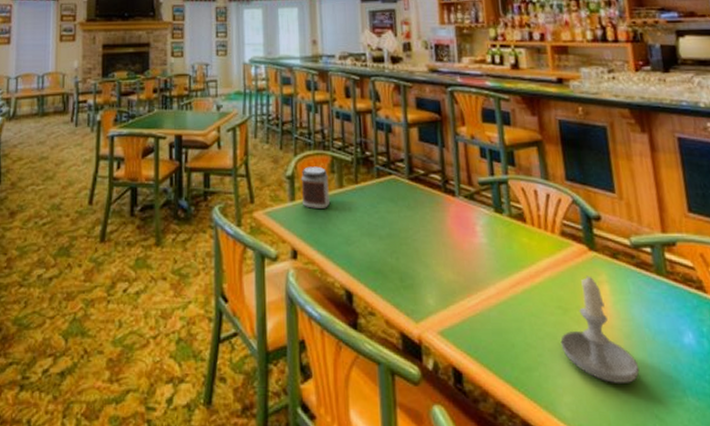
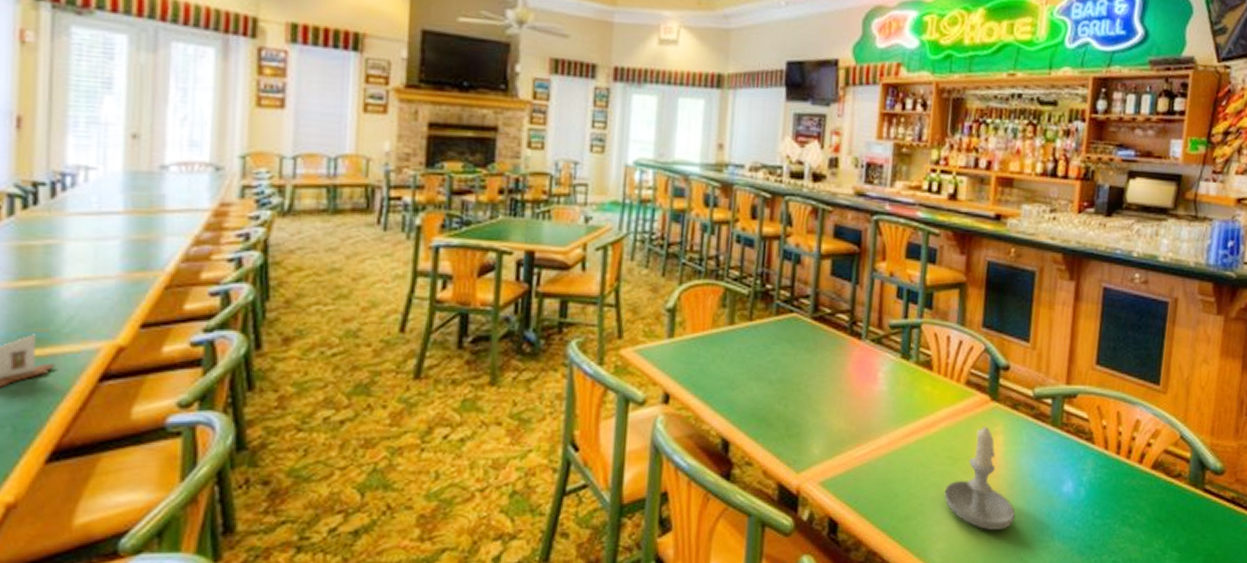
jar: present [301,166,331,209] -> none [682,298,718,348]

